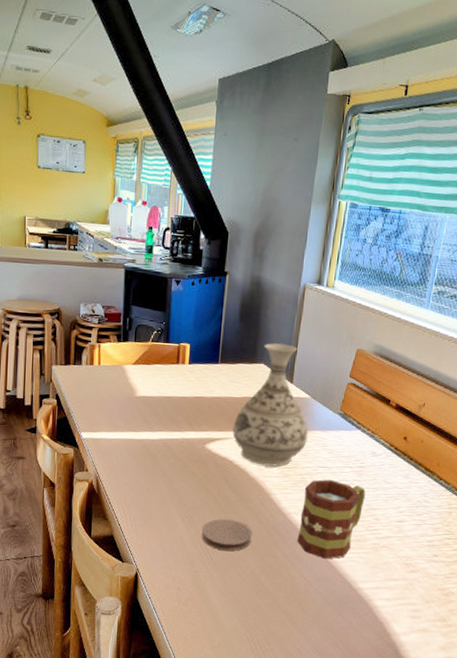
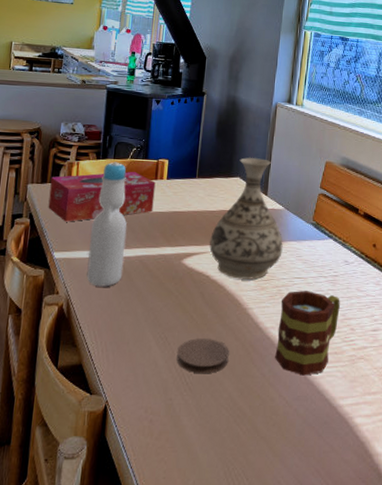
tissue box: none [73,355,178,404] -> present [48,172,156,222]
bottle: none [113,344,151,467] -> present [86,161,127,287]

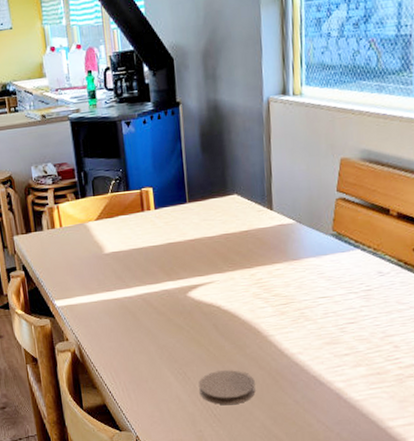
tissue box: present [48,172,156,222] -> none [35,207,146,269]
bottle: present [86,161,127,287] -> none [85,198,128,330]
vase: present [209,157,283,280] -> none [213,168,300,306]
mug: present [275,291,340,376] -> none [305,310,378,400]

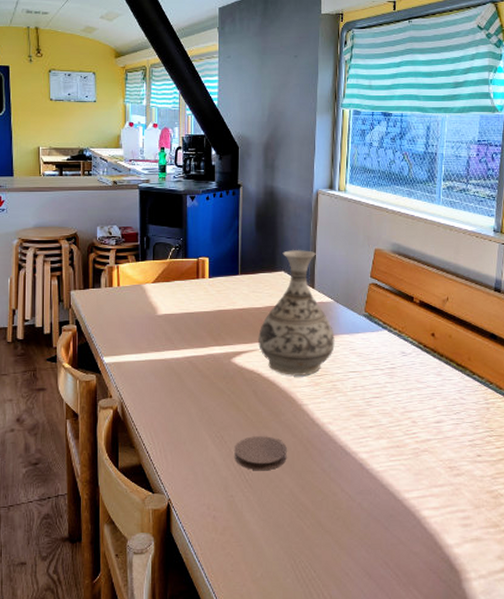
vase: none [213,168,300,306] -> present [257,249,335,375]

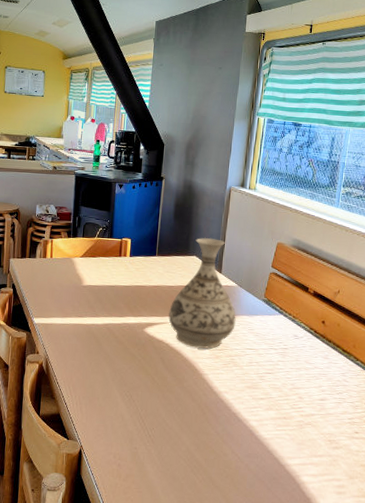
coaster: present [234,436,287,471] -> none [140,398,187,429]

